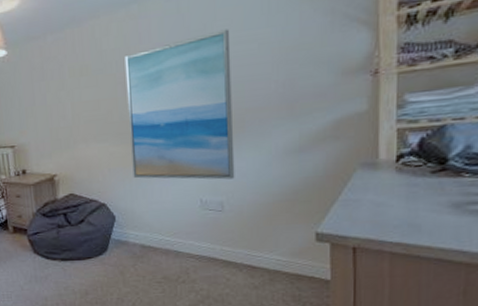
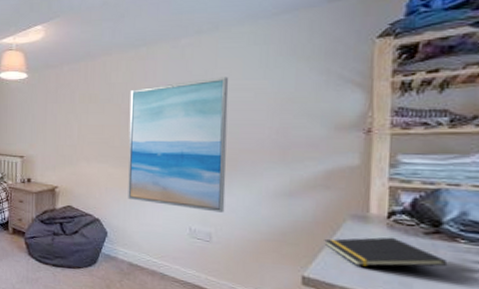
notepad: none [336,180,454,215] -> present [324,237,448,267]

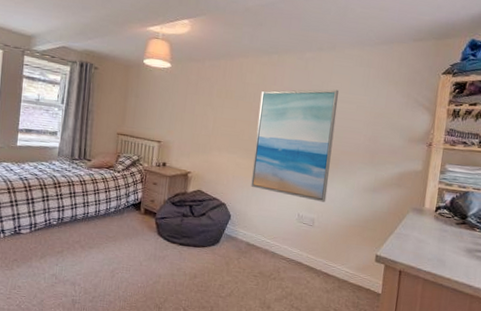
notepad: present [324,237,448,267] -> none [393,225,468,248]

